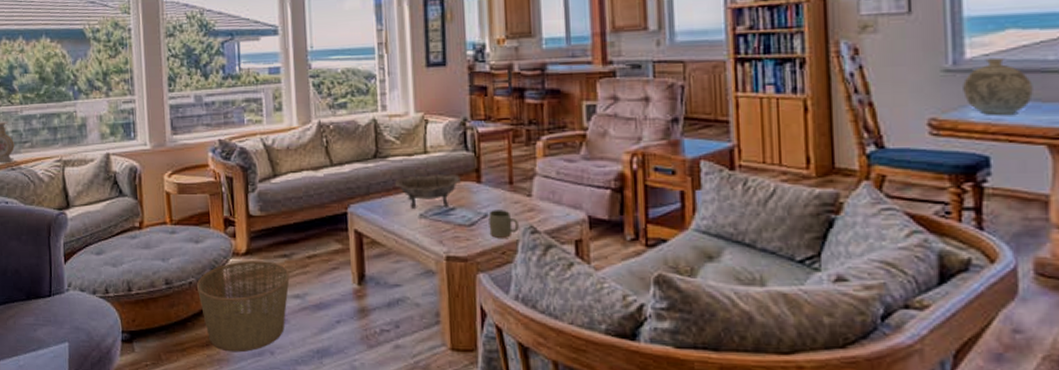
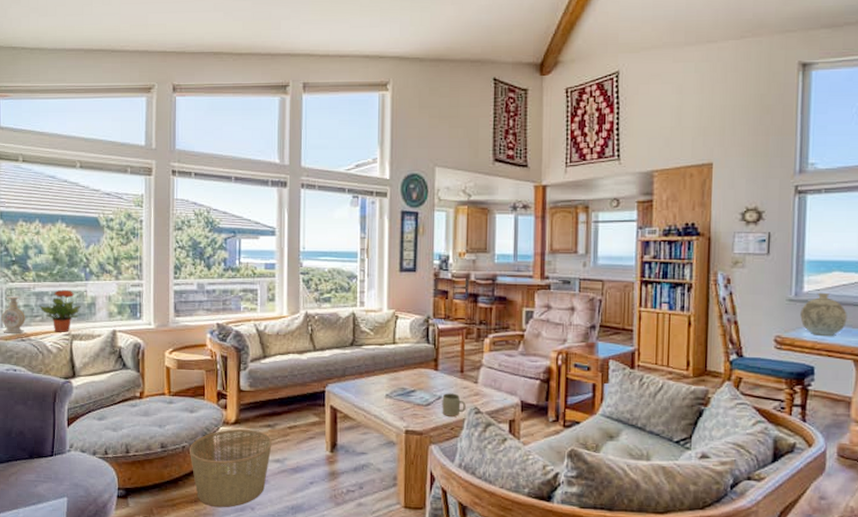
potted plant: none [28,111,71,159] -> present [39,289,81,332]
decorative bowl: present [395,174,461,208] -> none [367,361,422,390]

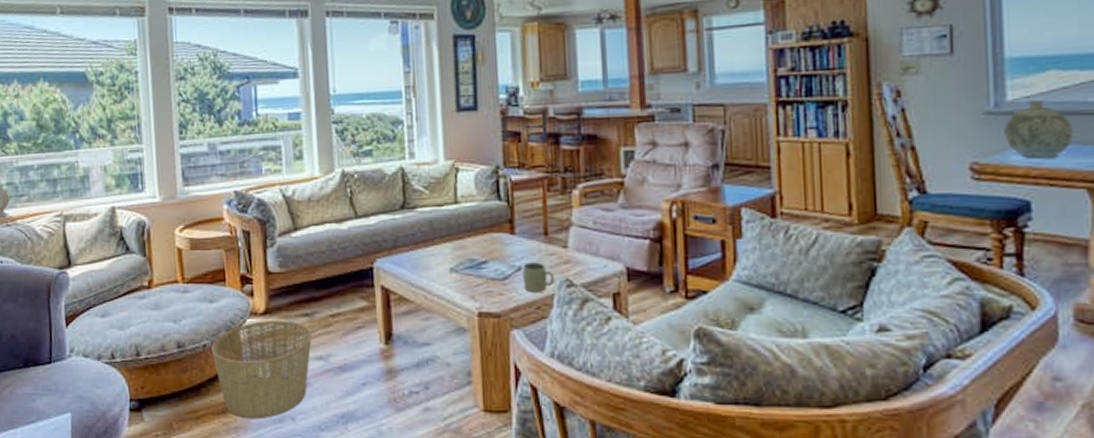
potted plant: present [39,289,81,332] -> none [24,161,73,213]

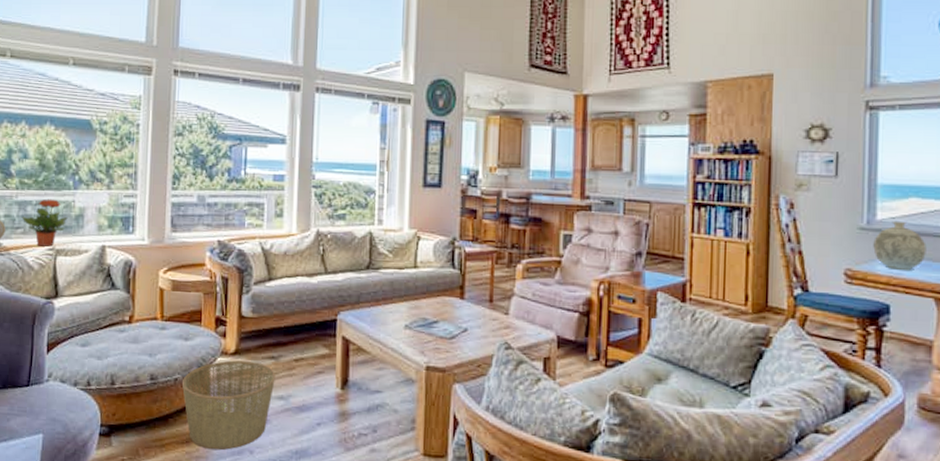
potted plant: none [24,161,73,213] -> present [22,199,68,247]
mug: present [522,262,554,292] -> none [468,325,495,352]

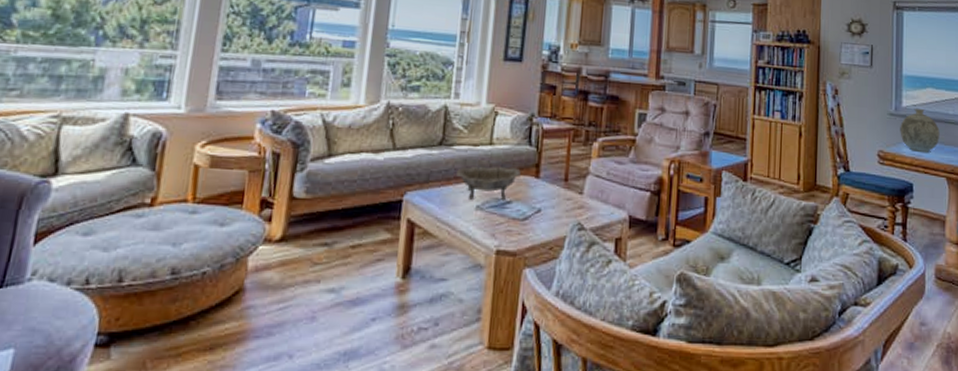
potted plant: present [22,199,68,247] -> none [19,56,83,113]
basket: present [182,360,276,450] -> none [211,248,328,357]
decorative bowl: none [385,288,446,321] -> present [456,165,521,201]

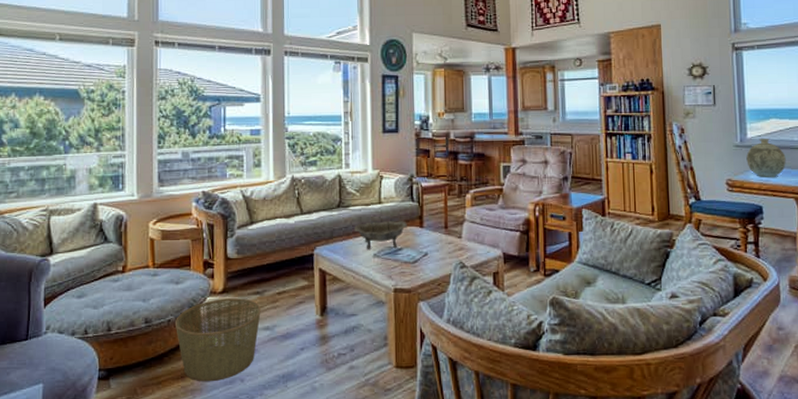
basket: none [211,248,328,357] -> present [175,298,261,382]

